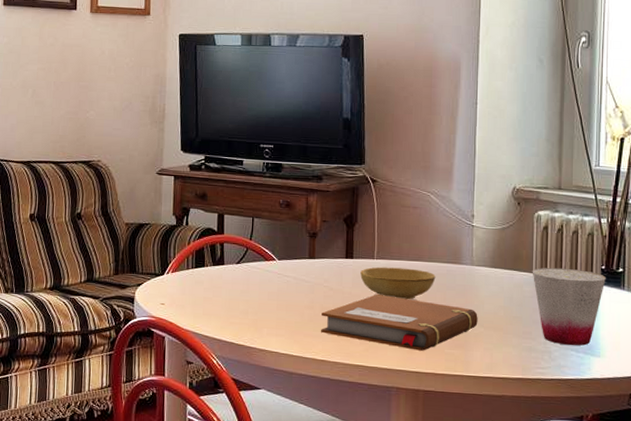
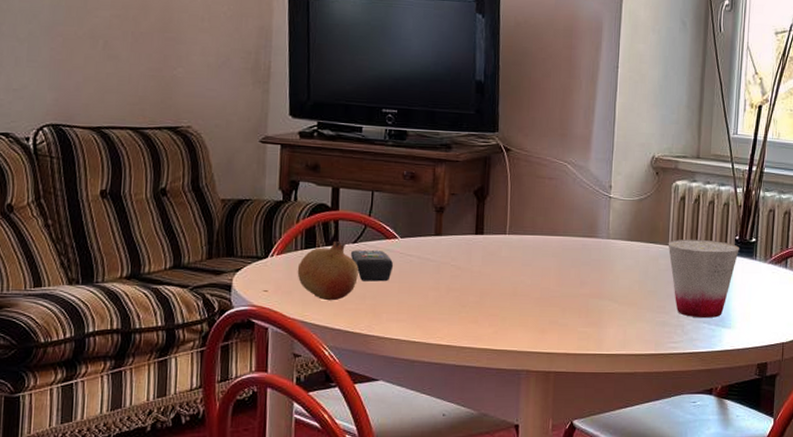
fruit: none [189,261,242,315] -> present [297,240,359,301]
remote control: none [234,270,272,300] -> present [350,249,393,282]
notebook: present [321,294,478,351] -> none [447,272,613,330]
bowl: present [360,267,436,300] -> none [491,242,571,277]

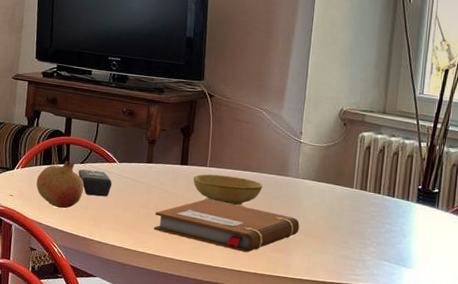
notebook: none [447,272,613,330] -> present [154,199,300,253]
bowl: none [491,242,571,277] -> present [193,174,263,206]
cup: present [668,239,739,319] -> none [352,184,422,257]

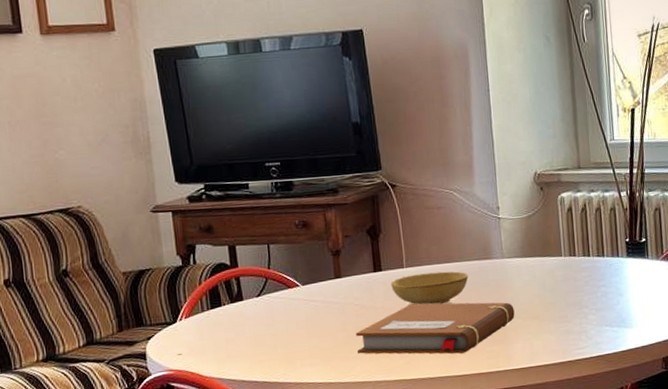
fruit: present [36,160,84,209] -> none [206,296,267,356]
remote control: present [78,169,112,197] -> none [255,299,299,332]

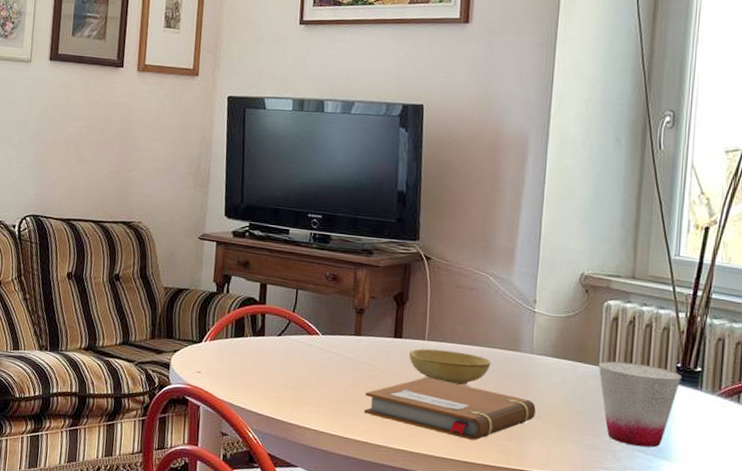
cup: none [561,245,631,322] -> present [598,361,682,448]

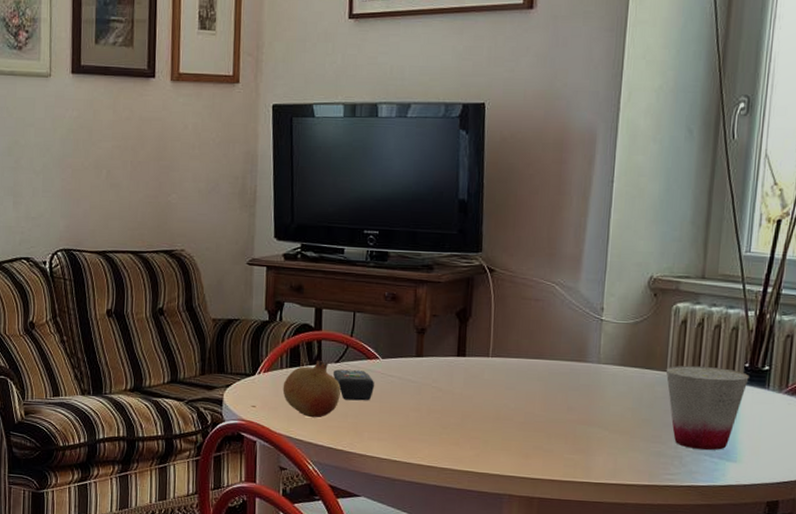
fruit: none [227,332,282,388] -> present [282,360,341,418]
remote control: none [275,342,314,375] -> present [332,369,374,401]
notebook: present [364,377,536,440] -> none [428,395,603,456]
bowl: present [409,348,491,386] -> none [473,365,557,401]

